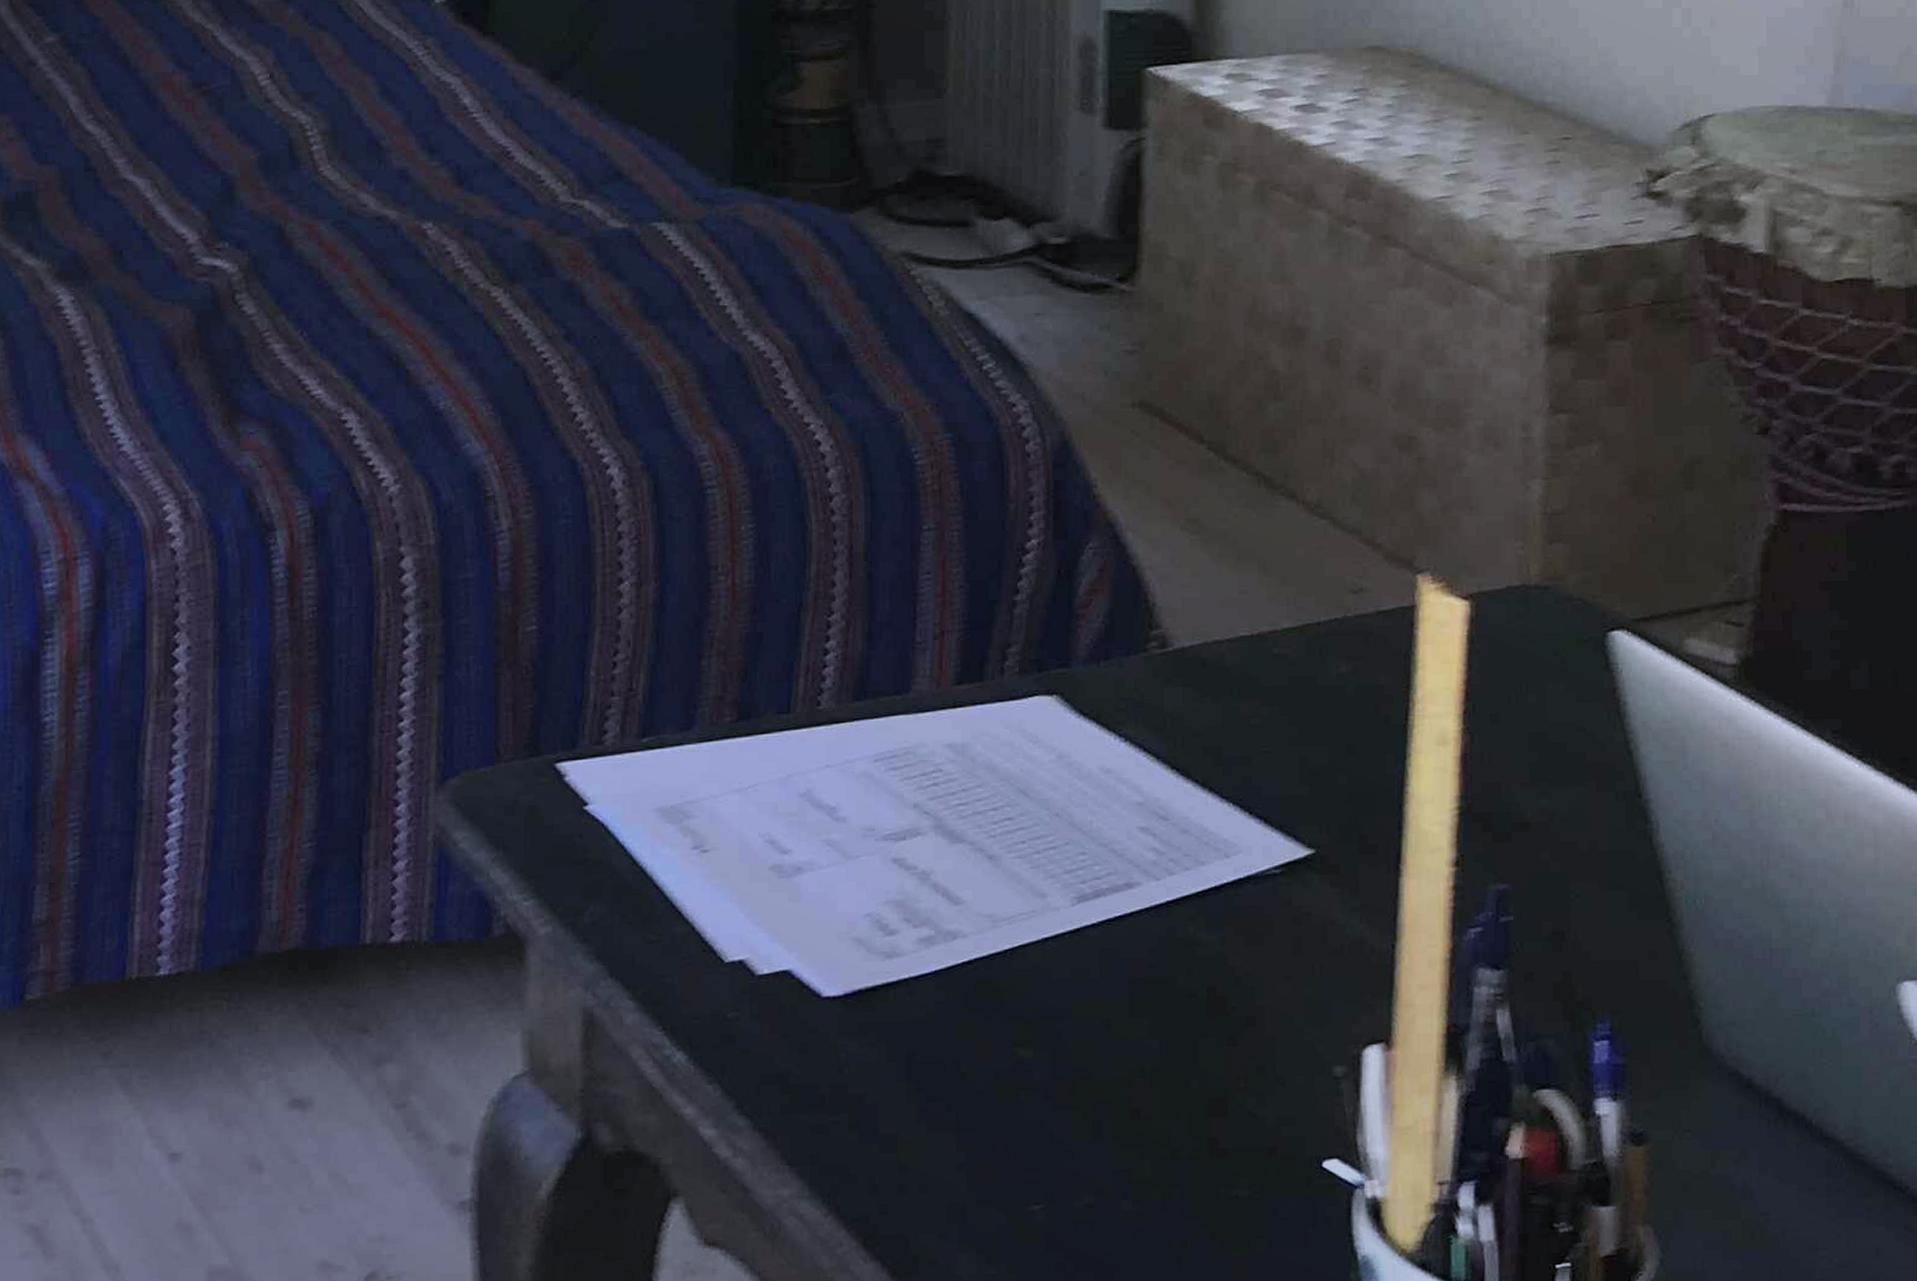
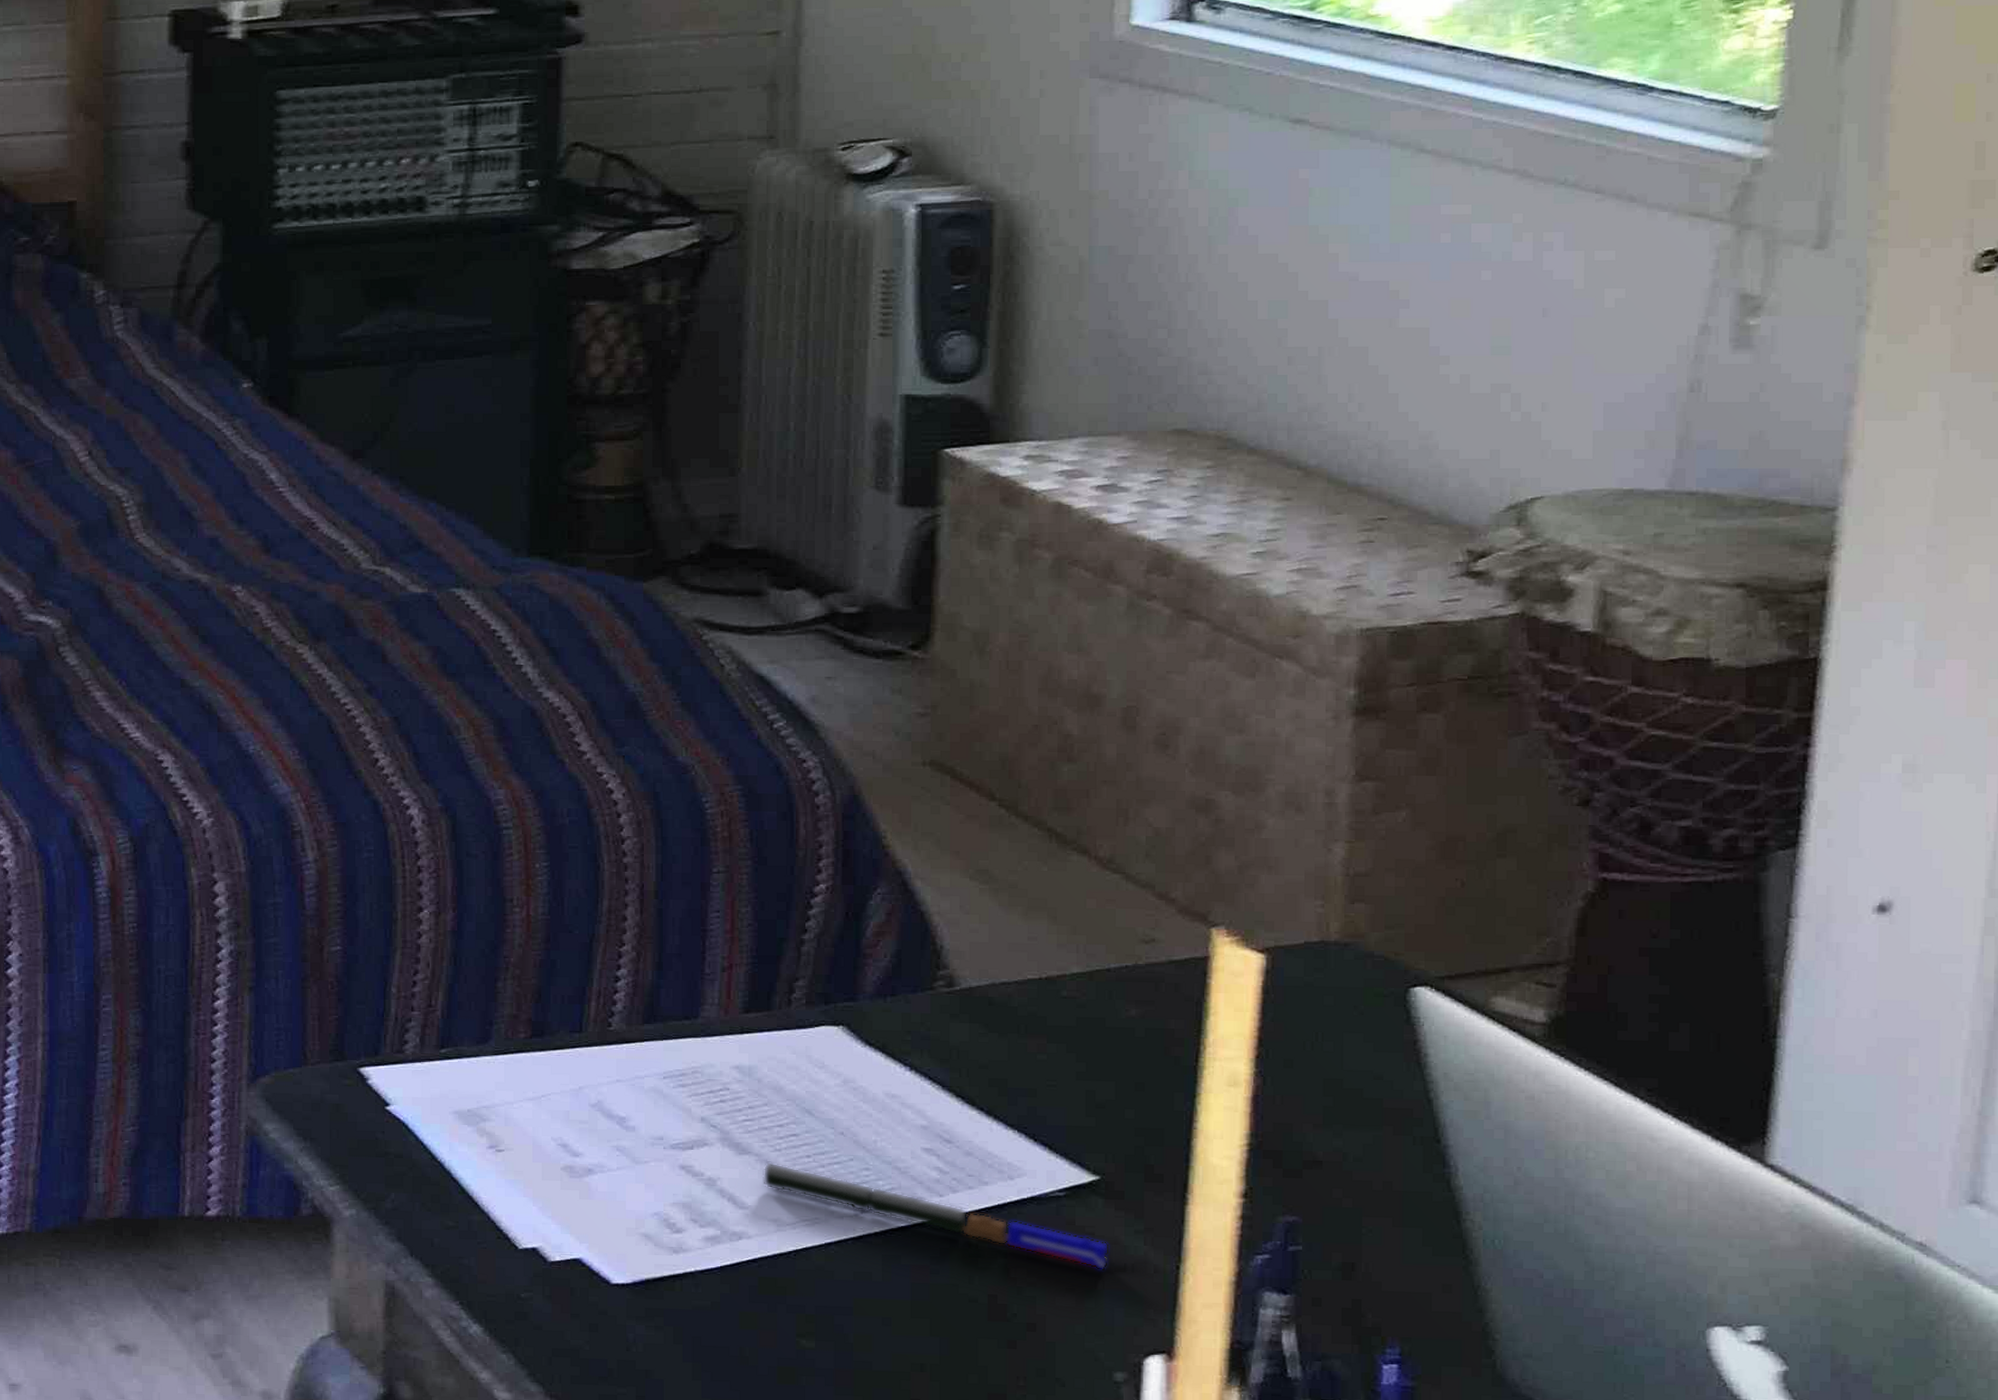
pen: none [977,851,1326,954] -> present [763,1162,1110,1270]

